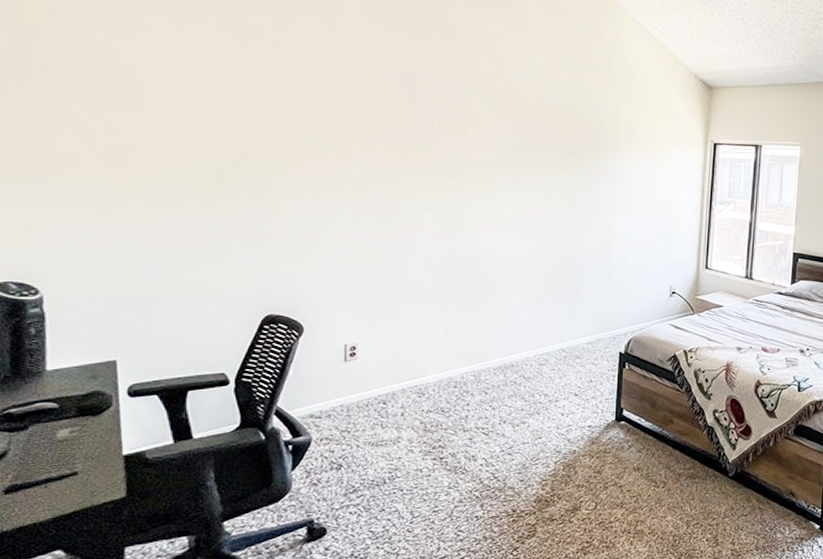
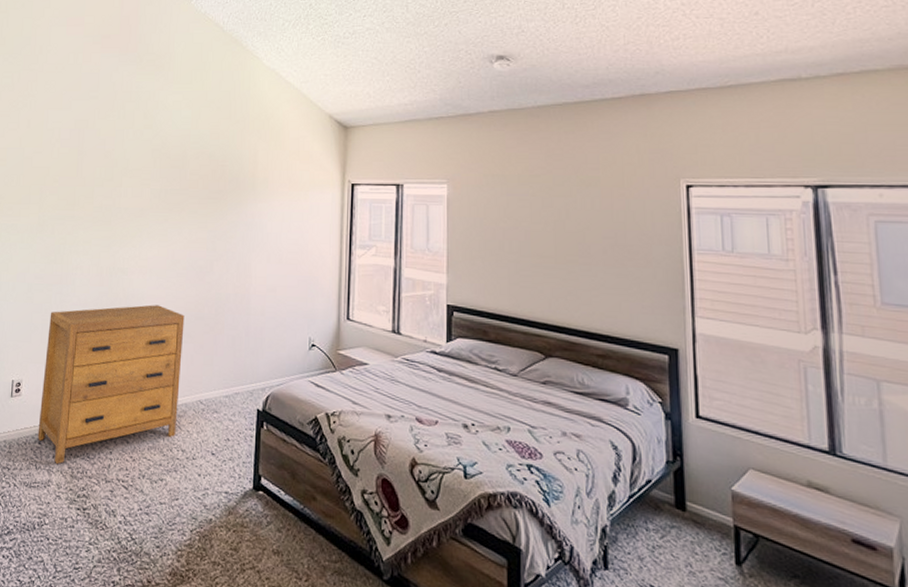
dresser: none [381,261,544,420] -> present [37,305,185,464]

